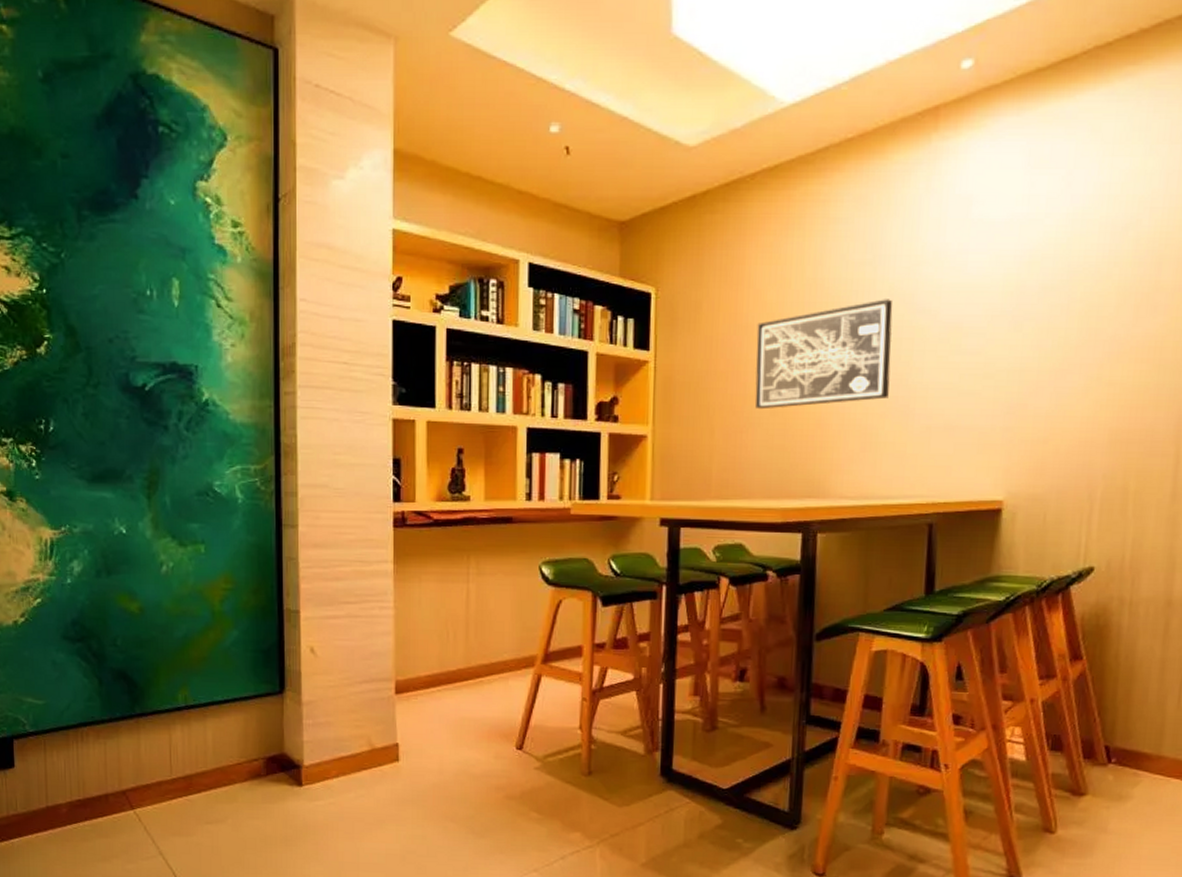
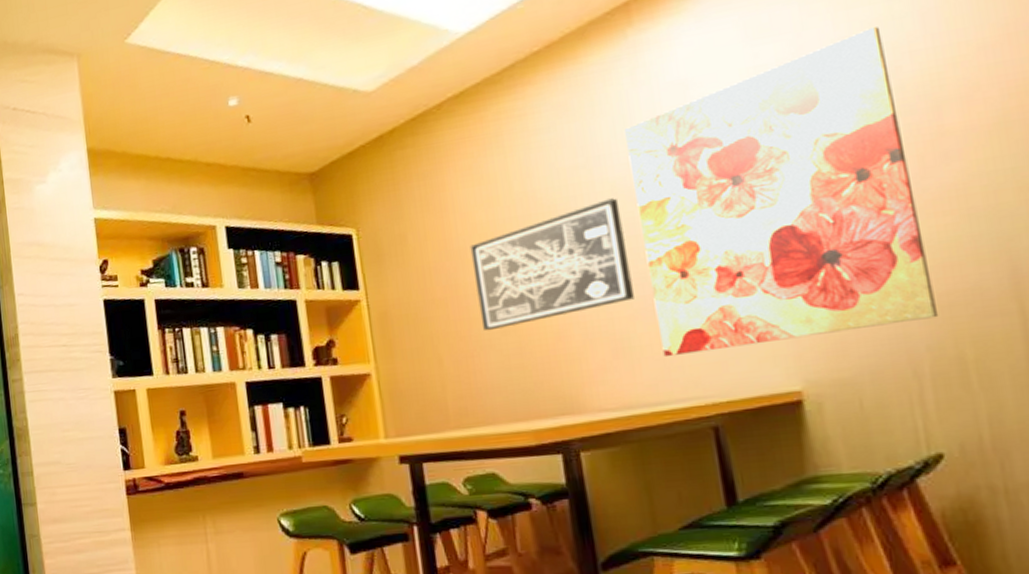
wall art: none [902,177,1134,455] -> present [623,26,939,356]

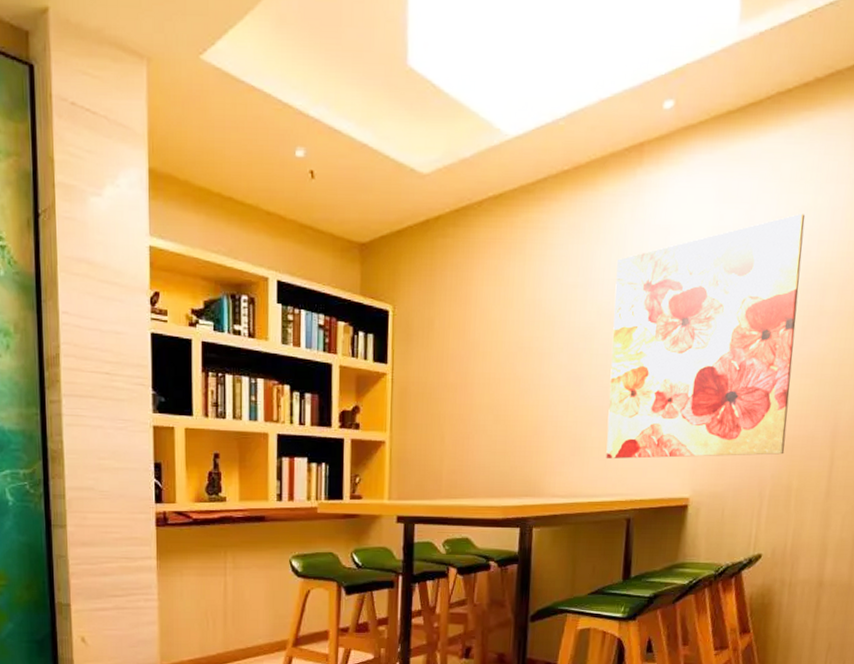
wall art: present [470,198,634,331] -> none [480,319,601,418]

